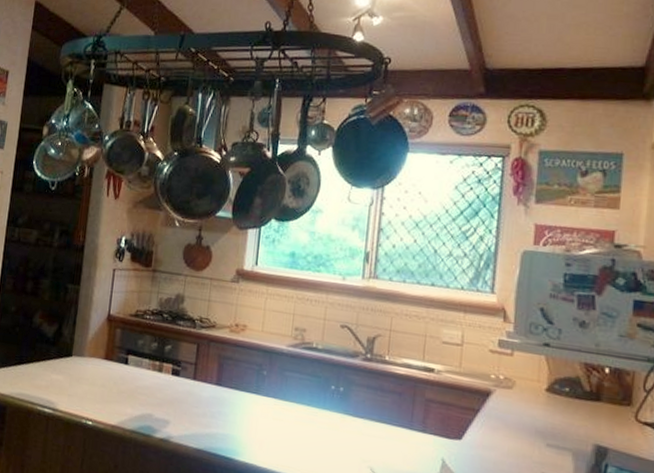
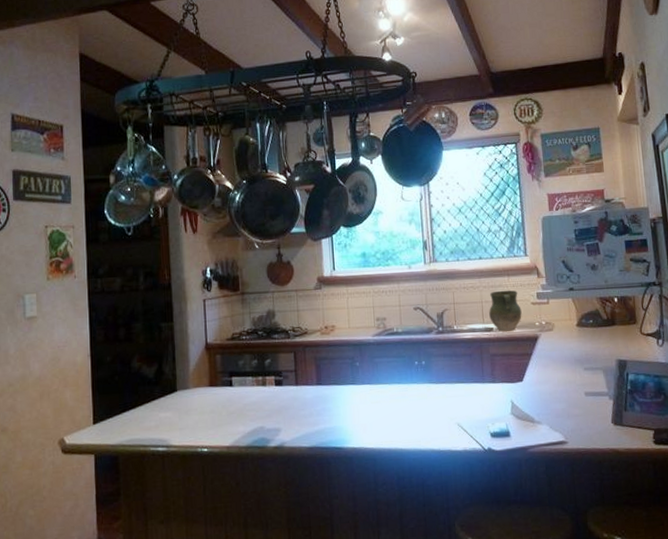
ceramic jug: none [432,327,475,378] -> present [489,290,522,332]

